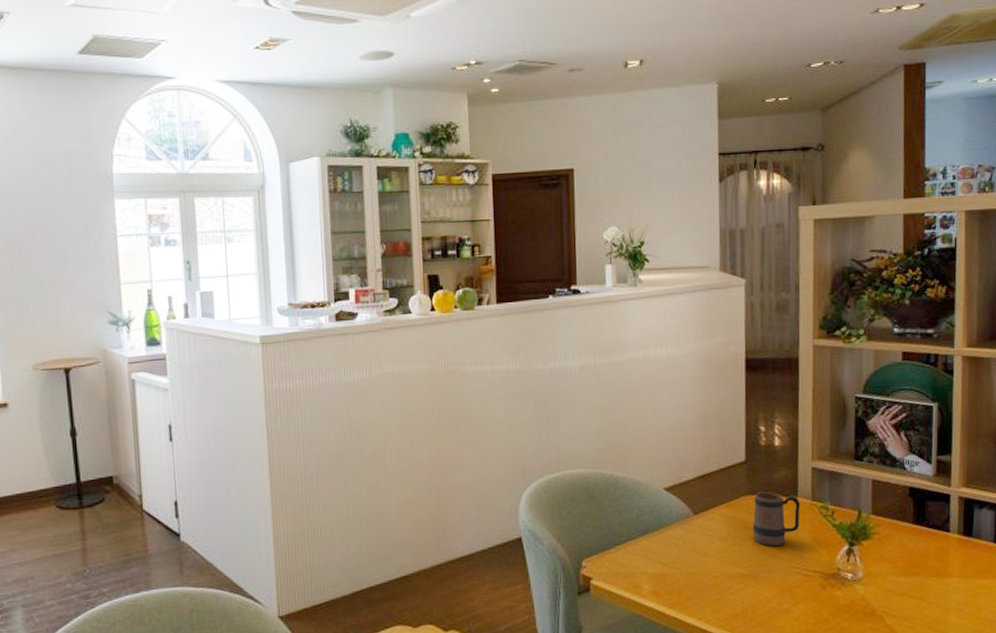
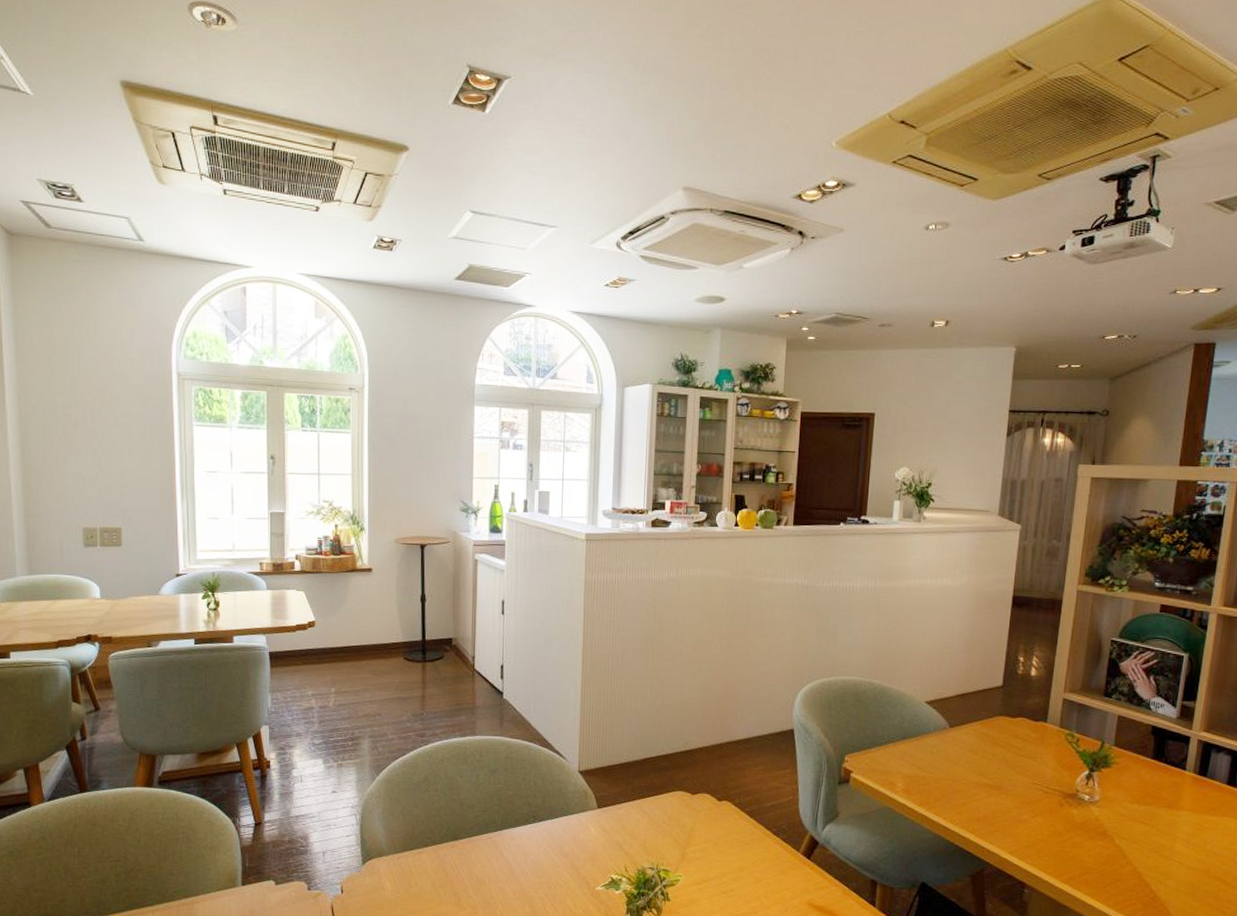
mug: present [752,491,800,547] -> none [1001,715,1049,764]

